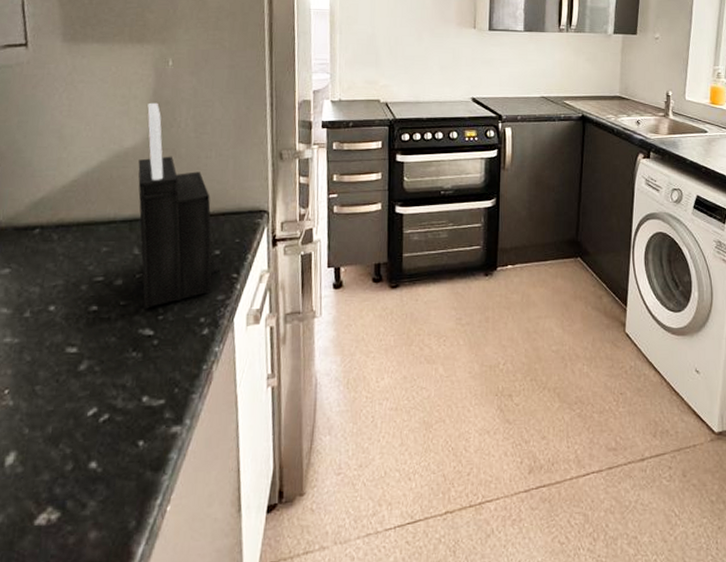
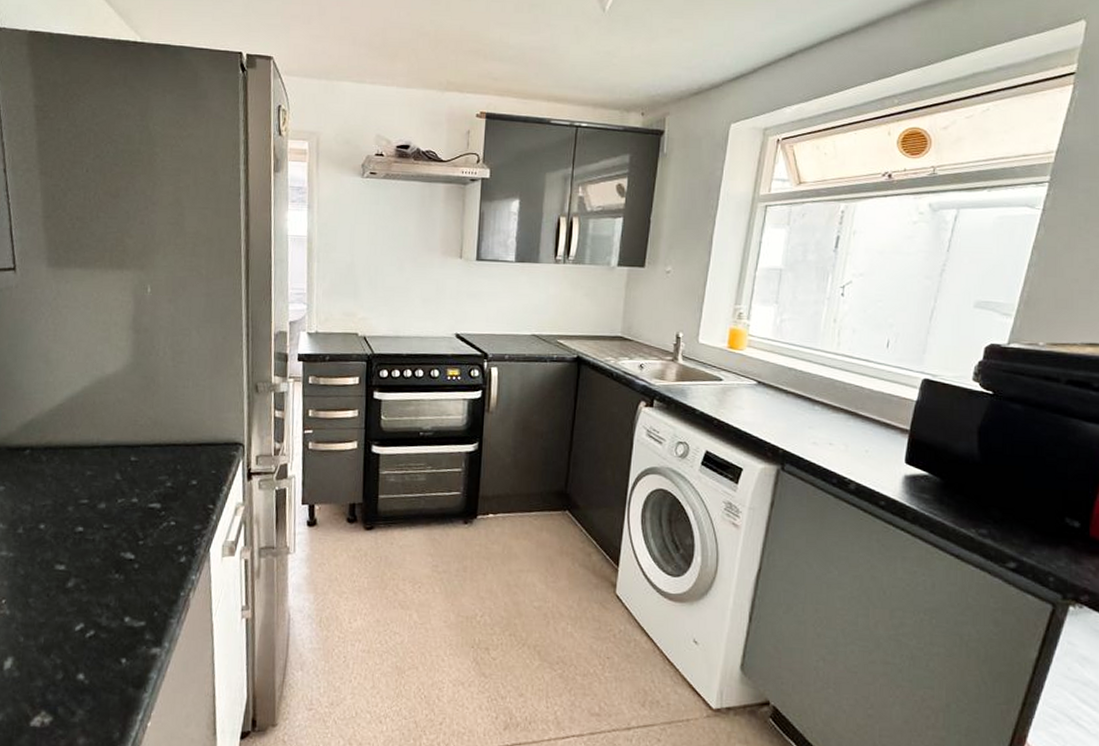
knife block: present [138,102,220,310] -> none [119,329,197,534]

